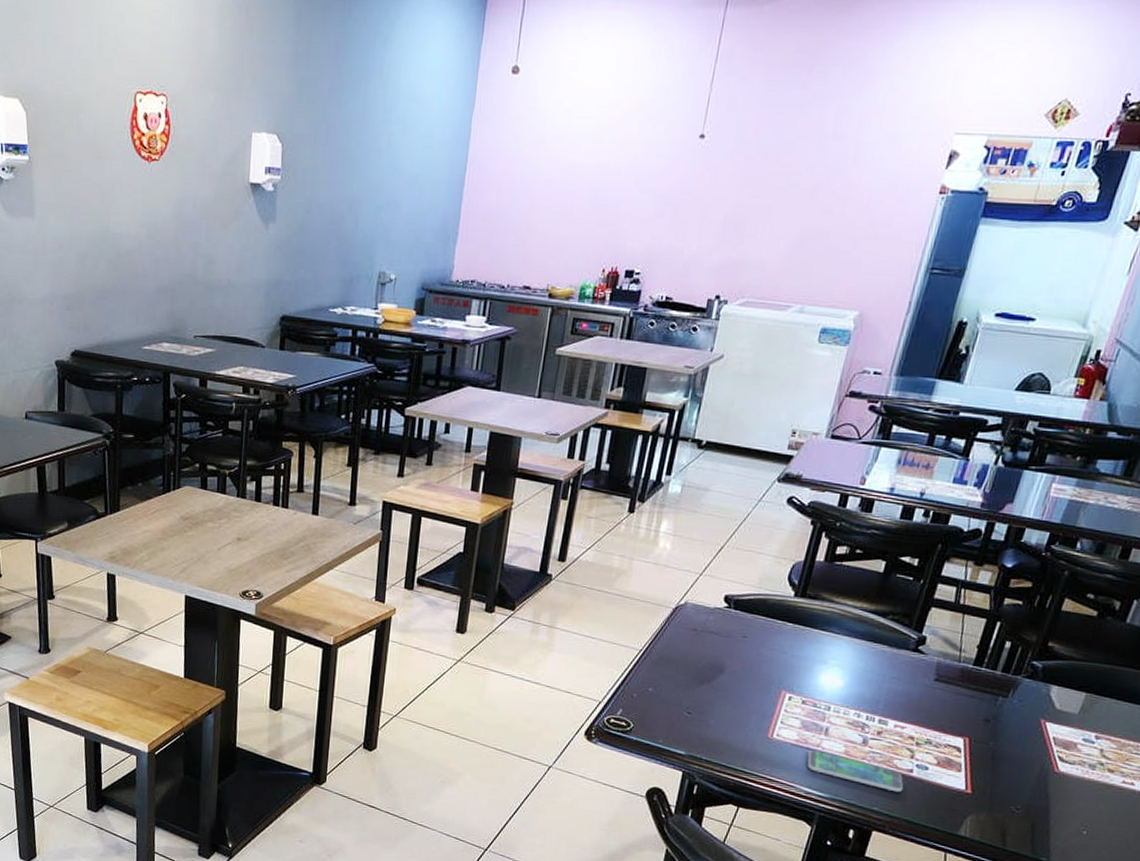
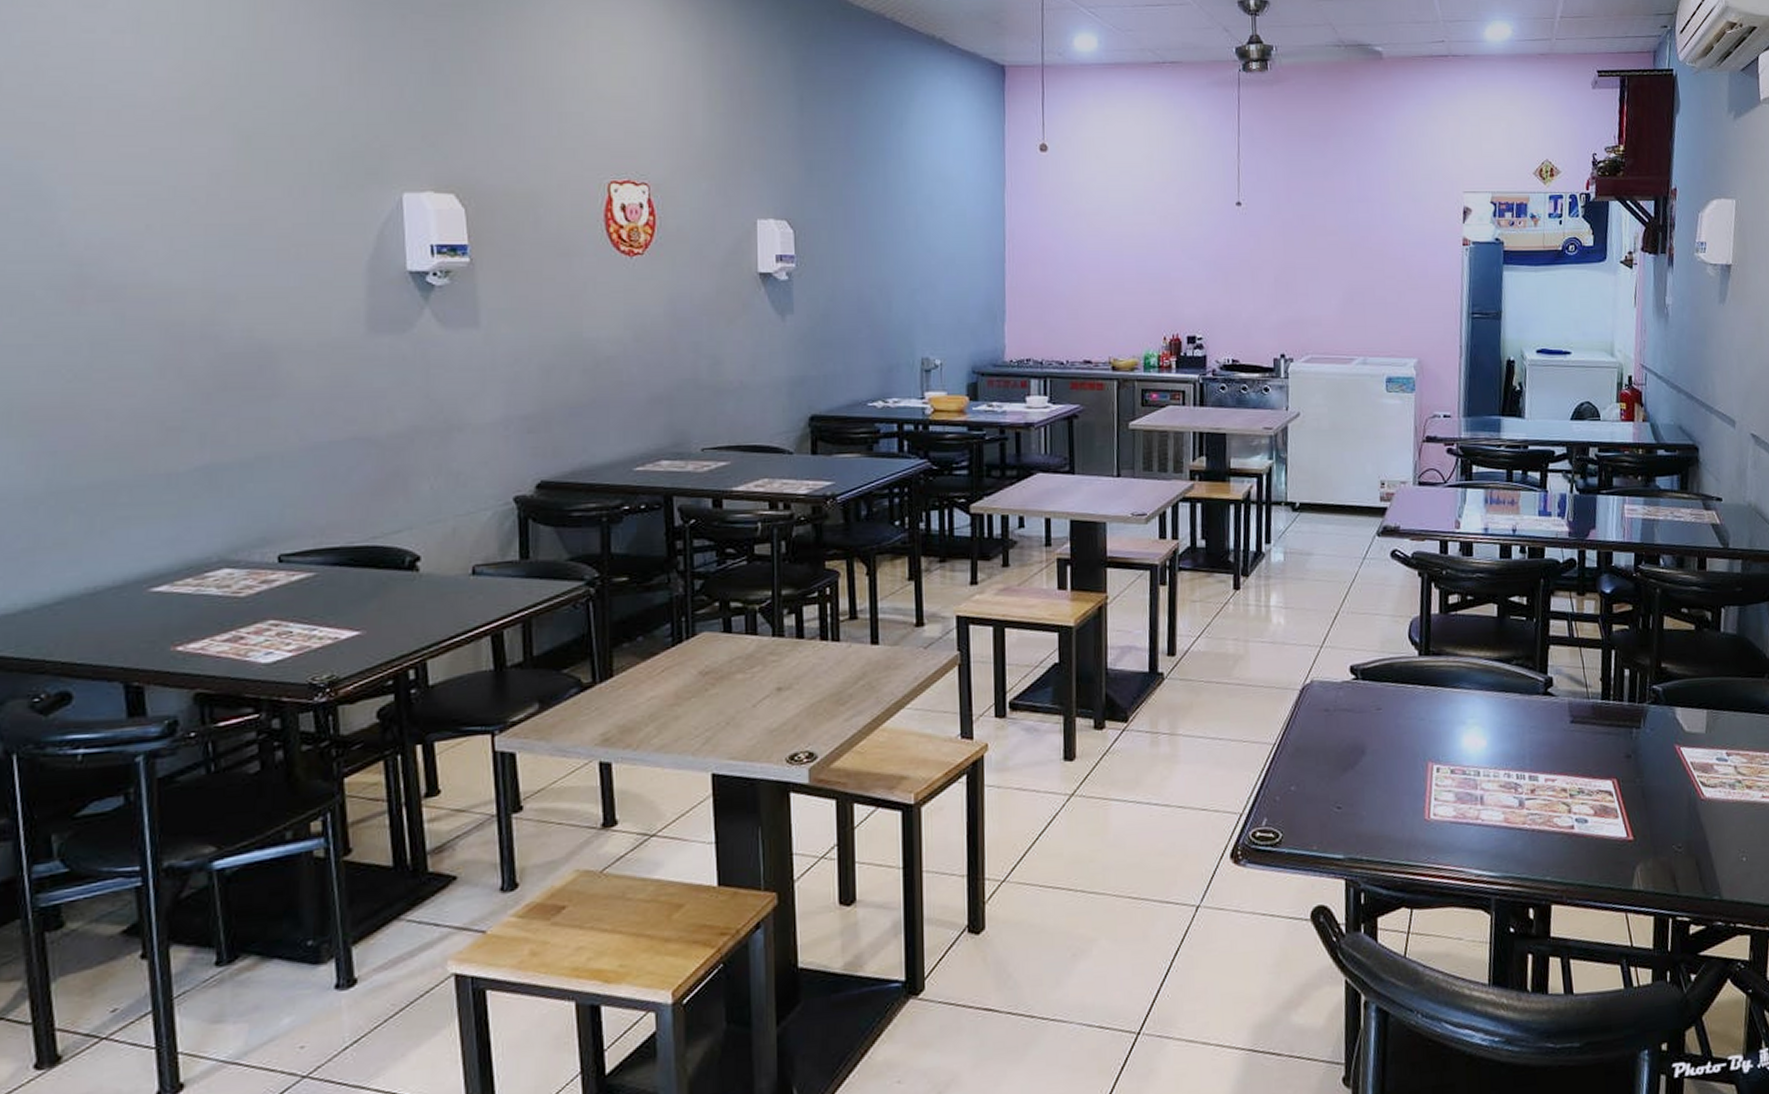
smartphone: present [807,750,904,793] -> none [1469,824,1570,855]

